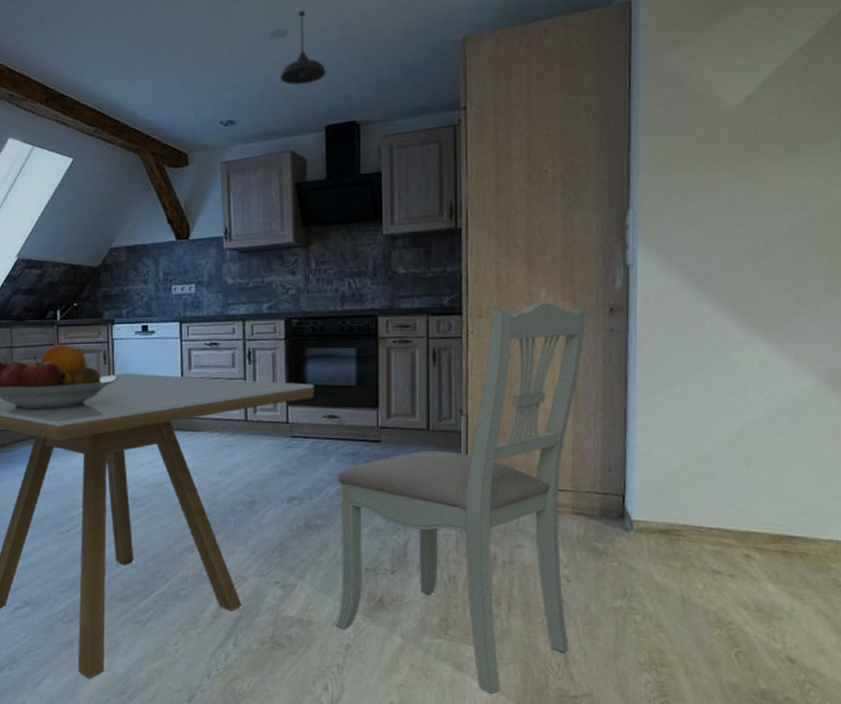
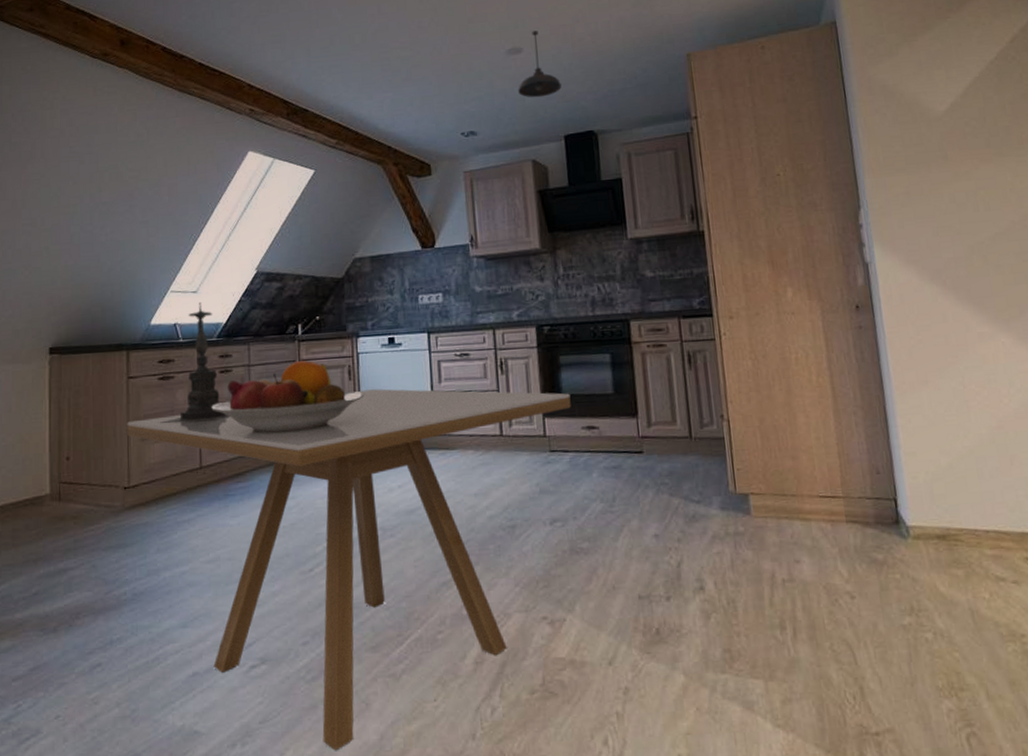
dining chair: present [336,302,586,695] -> none [600,301,863,738]

